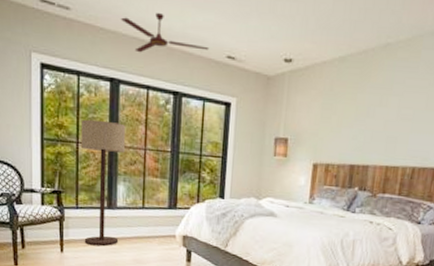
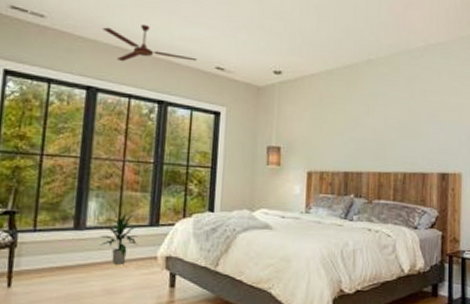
floor lamp: present [81,119,125,246] -> none [42,129,101,276]
indoor plant: none [127,197,160,240] -> present [99,214,139,265]

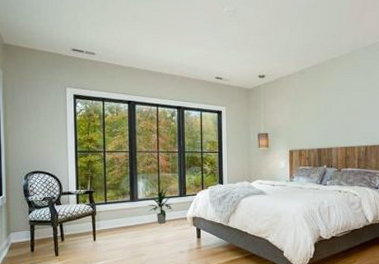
ceiling fan: present [101,25,198,62] -> none [133,51,202,81]

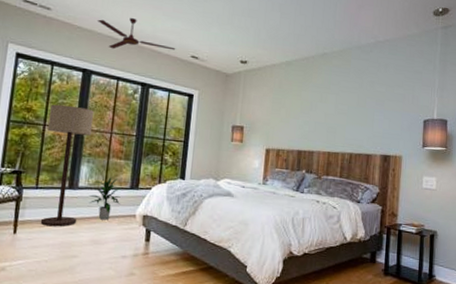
floor lamp: none [107,133,142,233] -> present [41,104,94,227]
ceiling fan: none [133,51,202,81] -> present [97,18,176,51]

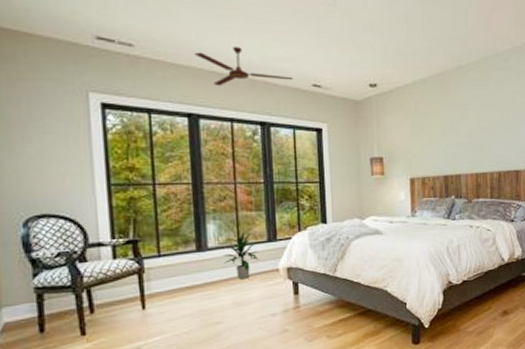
floor lamp: present [41,104,94,227] -> none [157,158,214,296]

